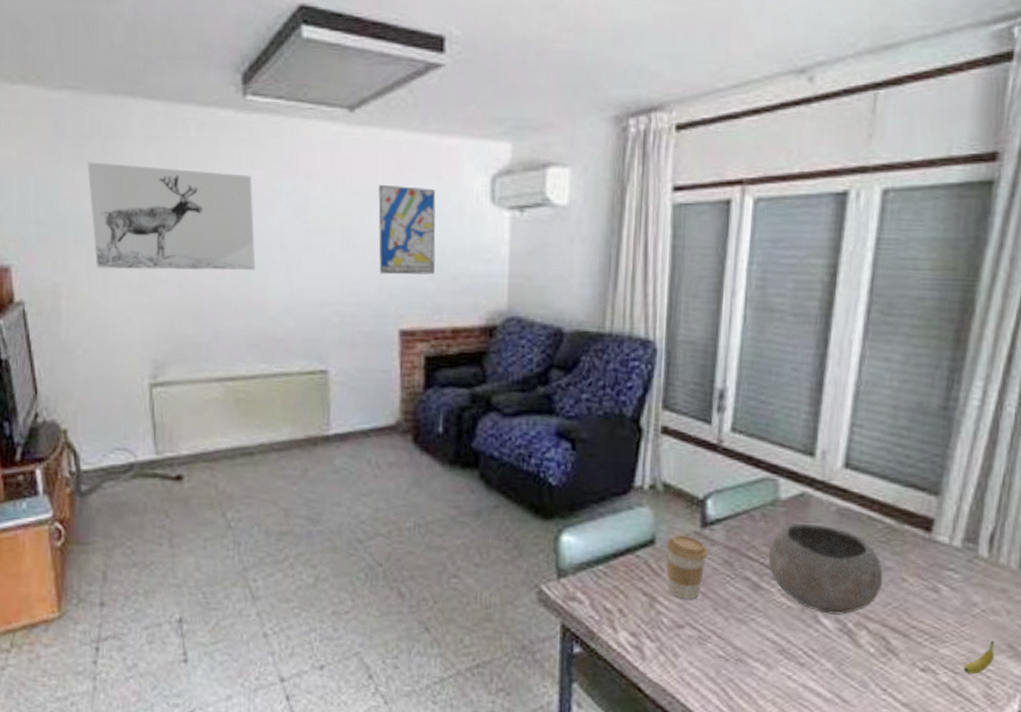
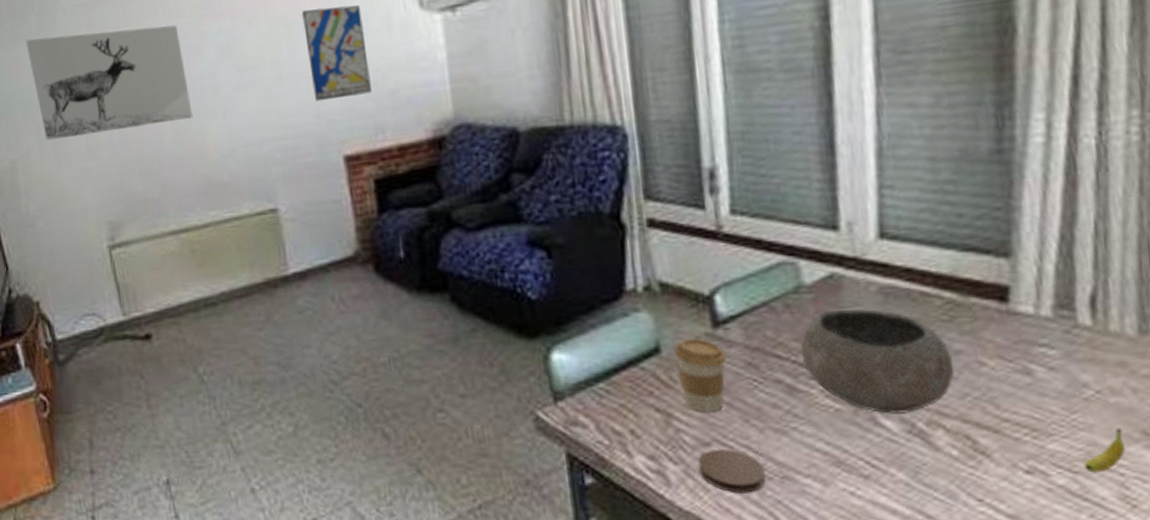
coaster: none [670,631,725,671] -> present [698,449,766,494]

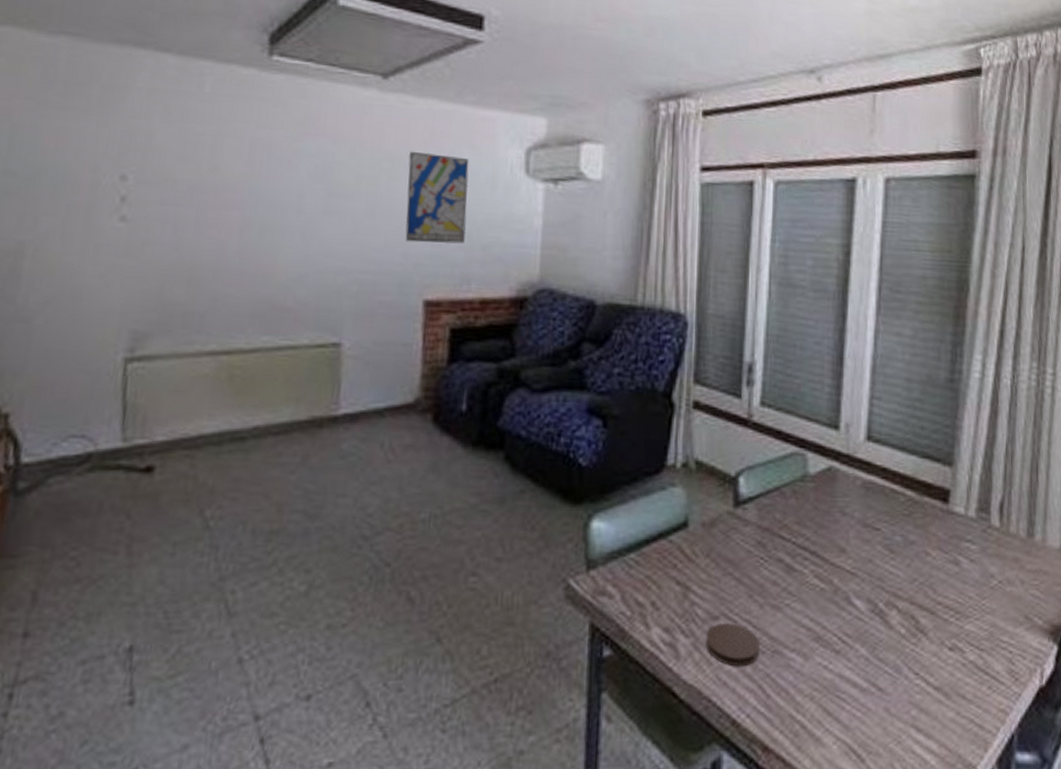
wall art: present [26,25,193,141] -> none [74,111,271,235]
coffee cup: present [674,338,726,413] -> none [699,515,741,587]
bowl: present [799,308,955,415] -> none [800,498,909,596]
fruit: present [1084,428,1126,473] -> none [987,613,1015,650]

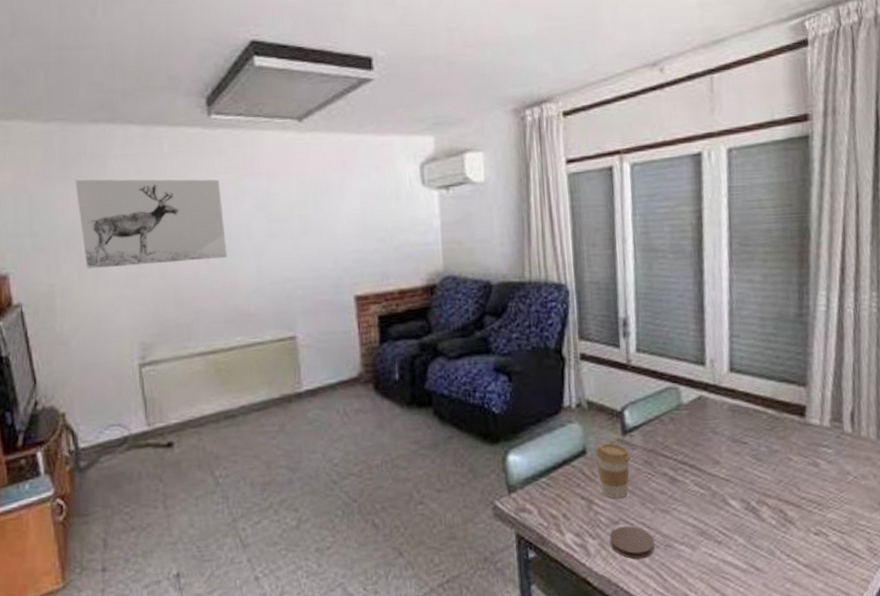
wall art: none [74,111,271,235] -> present [75,179,227,269]
wall art: present [405,151,469,244] -> none [327,177,381,251]
coffee cup: none [699,515,741,587] -> present [595,443,631,499]

